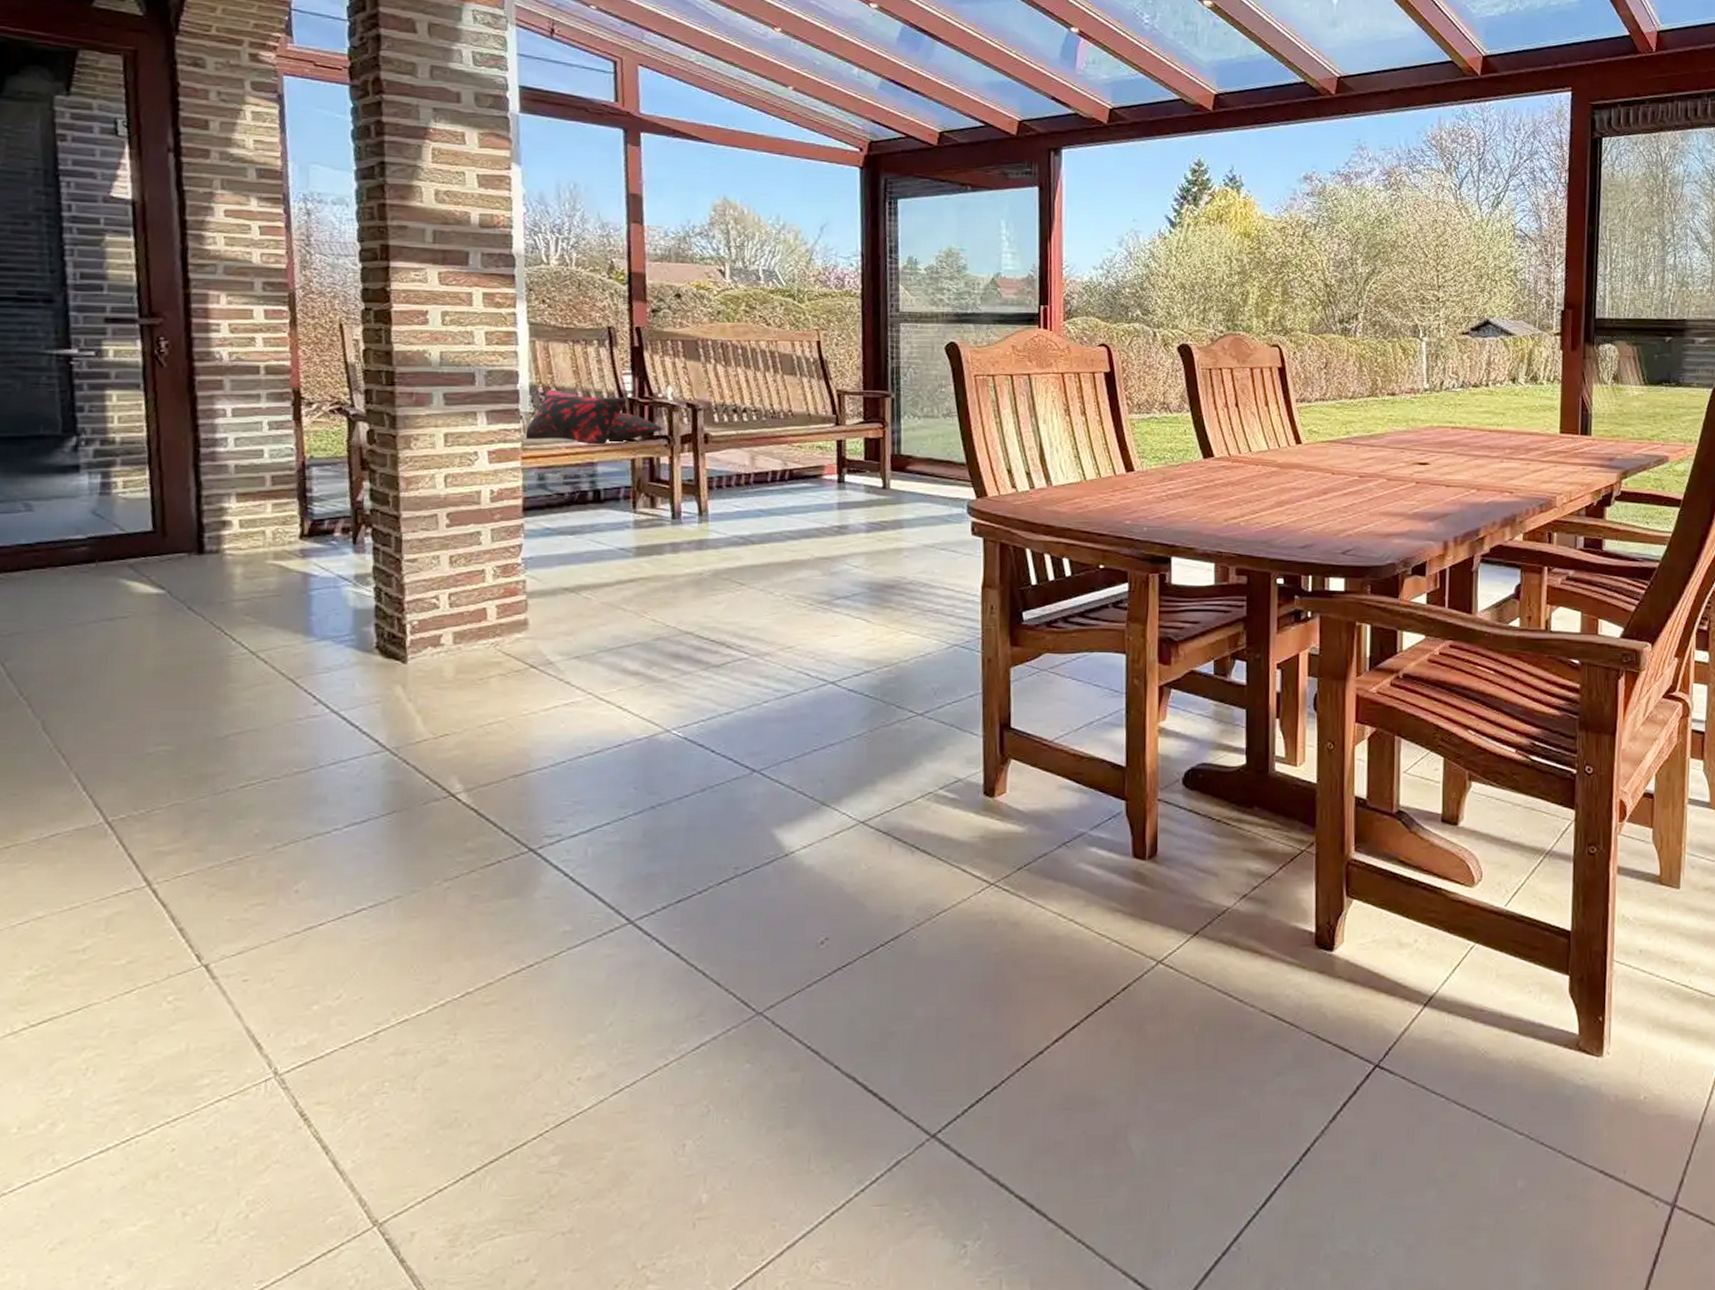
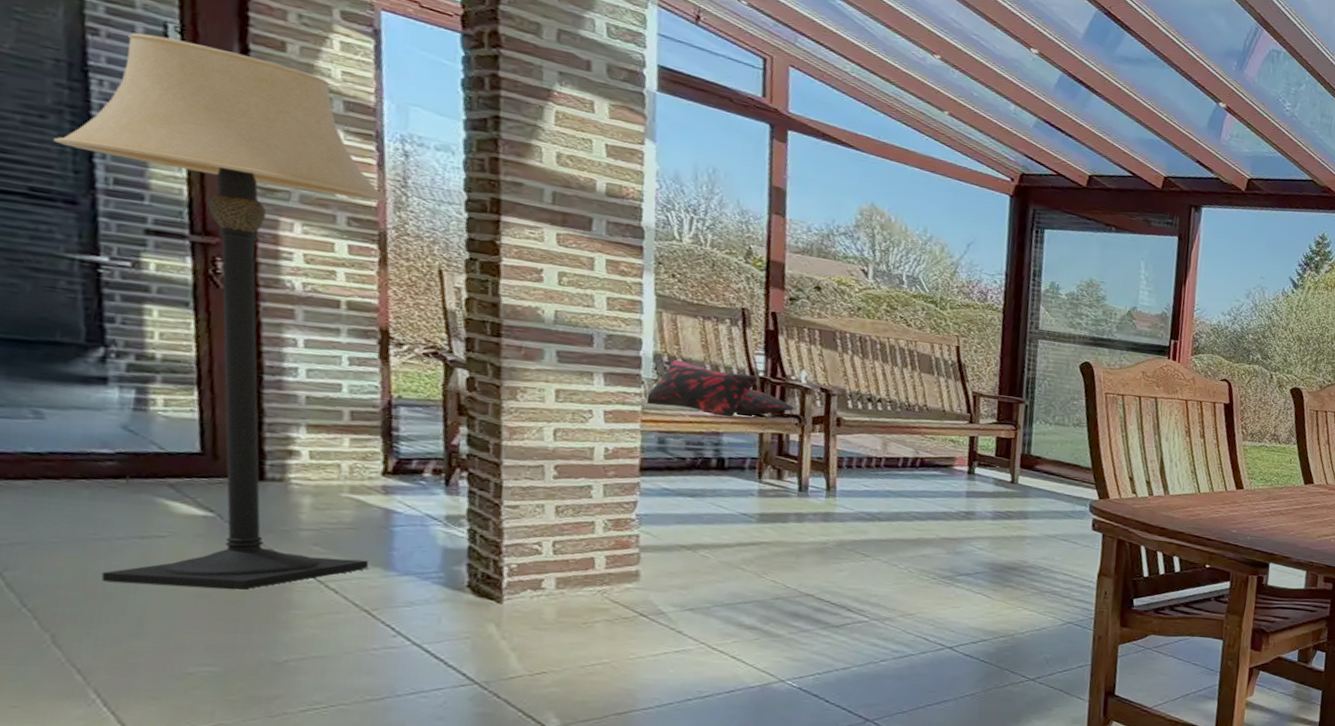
lamp: none [35,132,296,666] -> present [53,33,389,590]

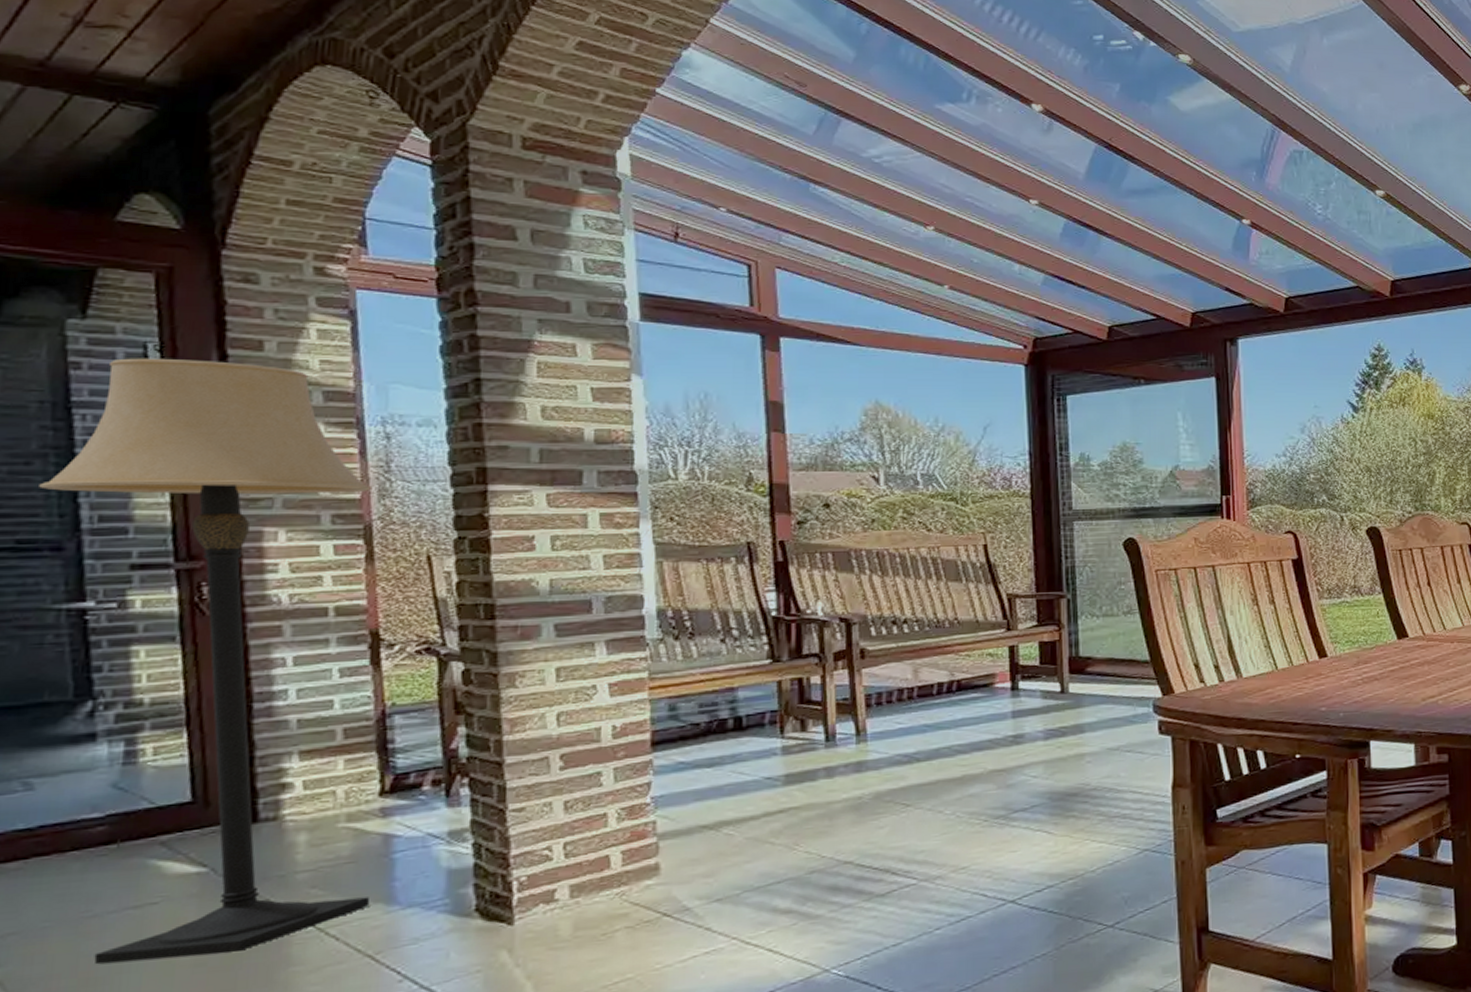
cushion: present [644,359,797,419] -> none [651,612,815,670]

